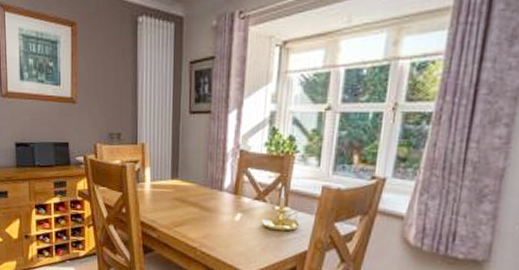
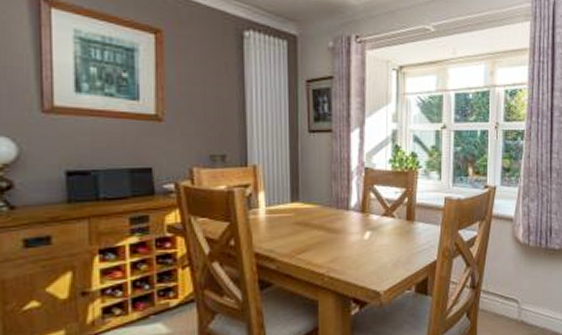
candle holder: present [261,186,300,232] -> none [391,200,428,245]

